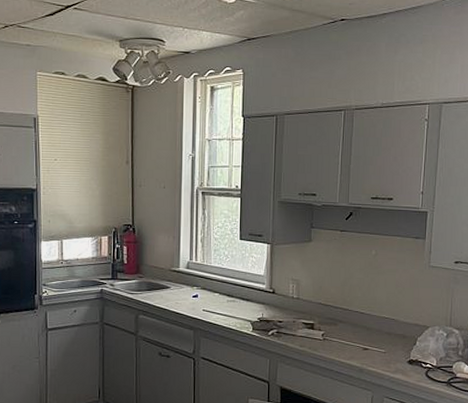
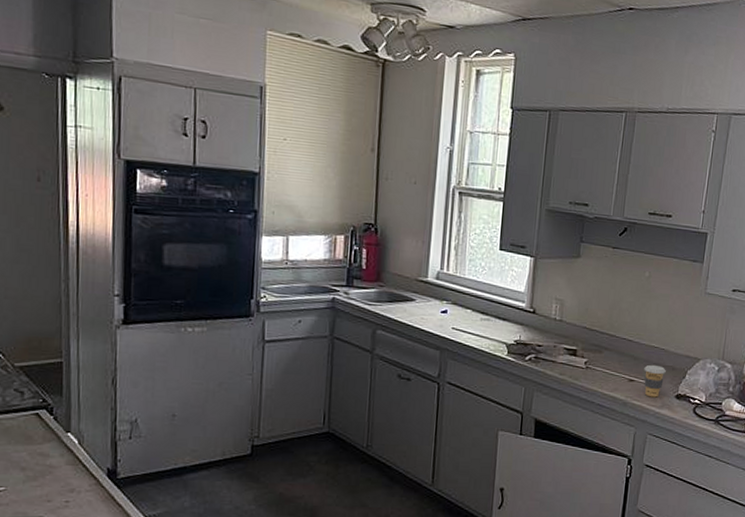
coffee cup: none [377,334,397,364] -> present [644,364,666,398]

